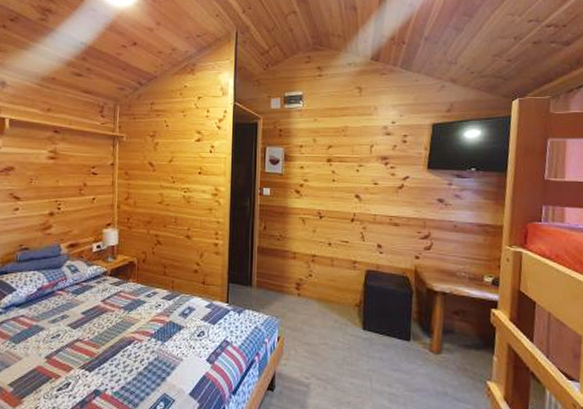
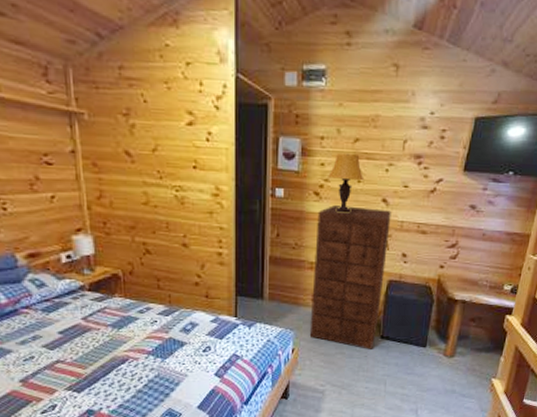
dresser: none [294,201,364,341] -> present [309,205,391,349]
table lamp: none [307,157,338,208] -> present [328,153,365,213]

